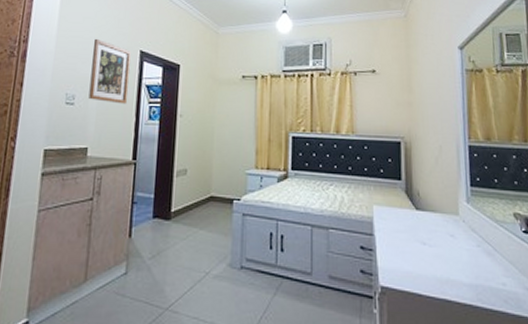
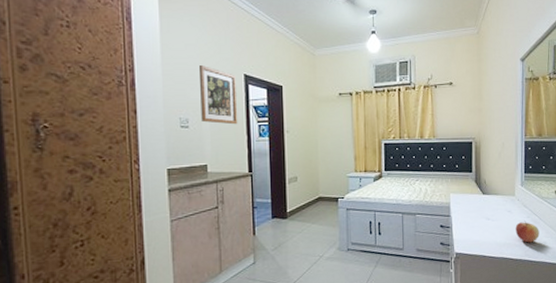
apple: none [461,250,496,283] -> present [515,221,540,243]

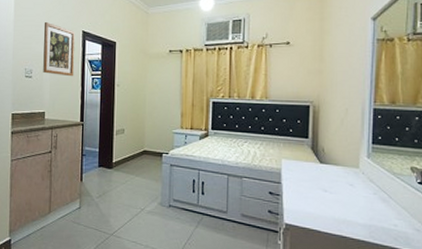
apple: present [515,221,540,243] -> none [358,197,389,224]

